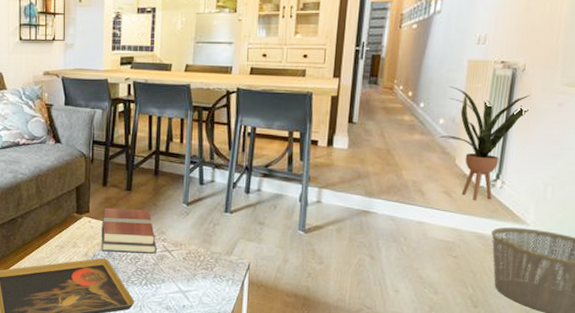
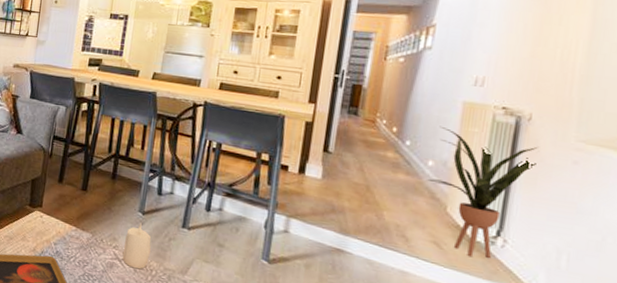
books: present [101,207,157,254] -> none [49,204,107,260]
candle: none [171,212,197,257] -> present [122,221,152,270]

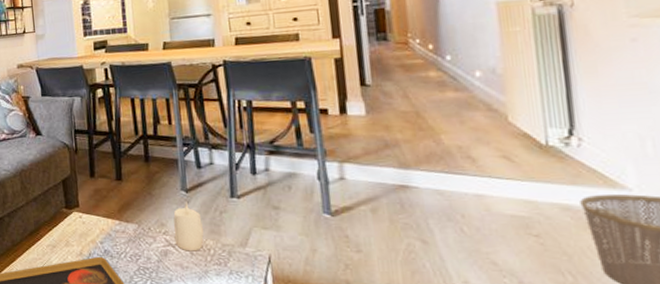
house plant: present [427,125,538,259] -> none [477,32,592,165]

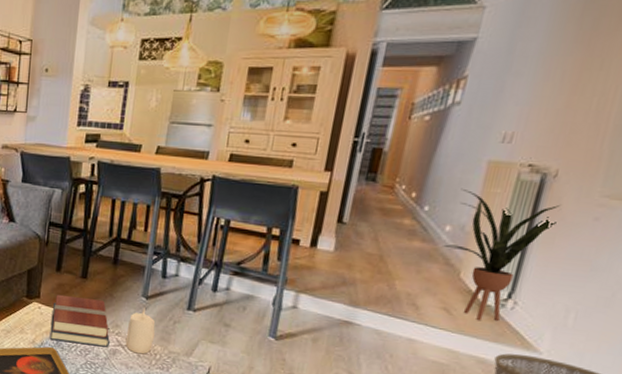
books: none [93,200,159,250] -> present [49,294,110,347]
house plant: none [477,32,592,165] -> present [443,188,561,322]

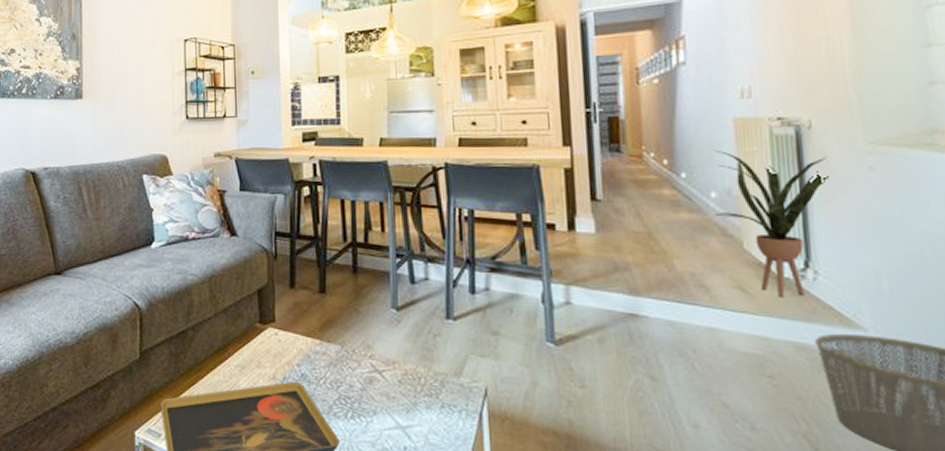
books: present [49,294,110,347] -> none [291,315,363,375]
candle: present [125,306,156,355] -> none [380,319,414,380]

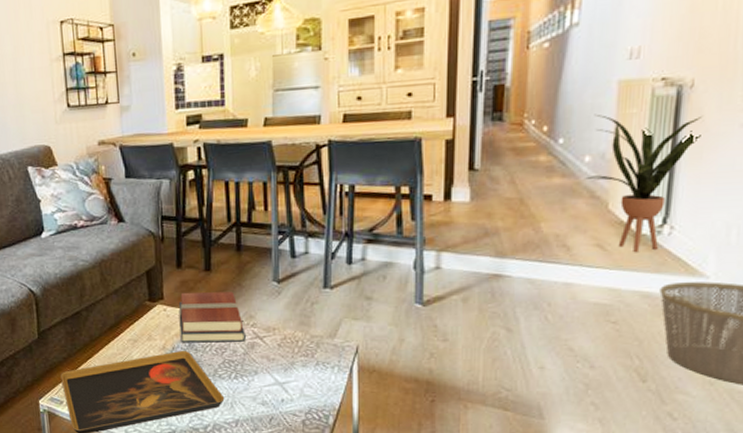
books: none [291,315,363,375] -> present [178,291,246,343]

